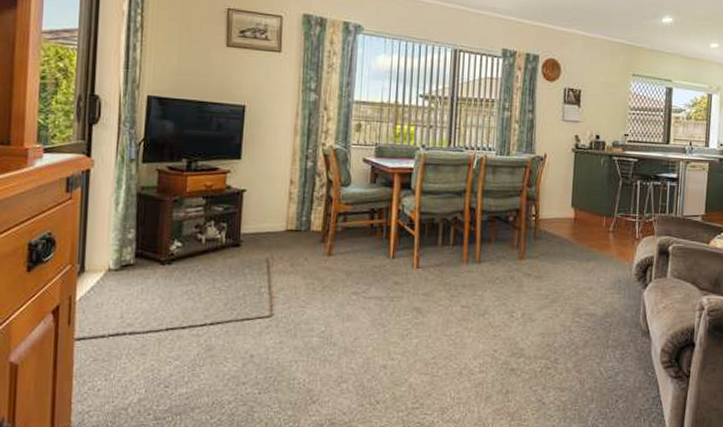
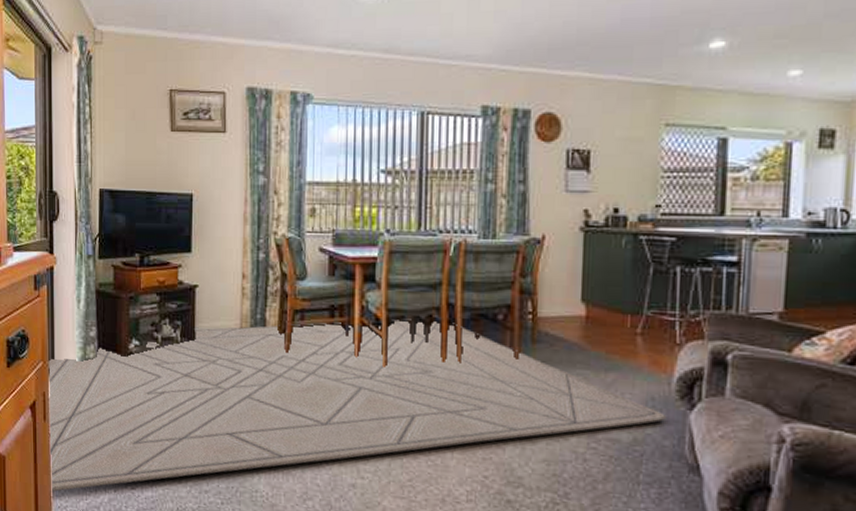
rug: none [70,220,629,398] -> present [50,319,667,492]

